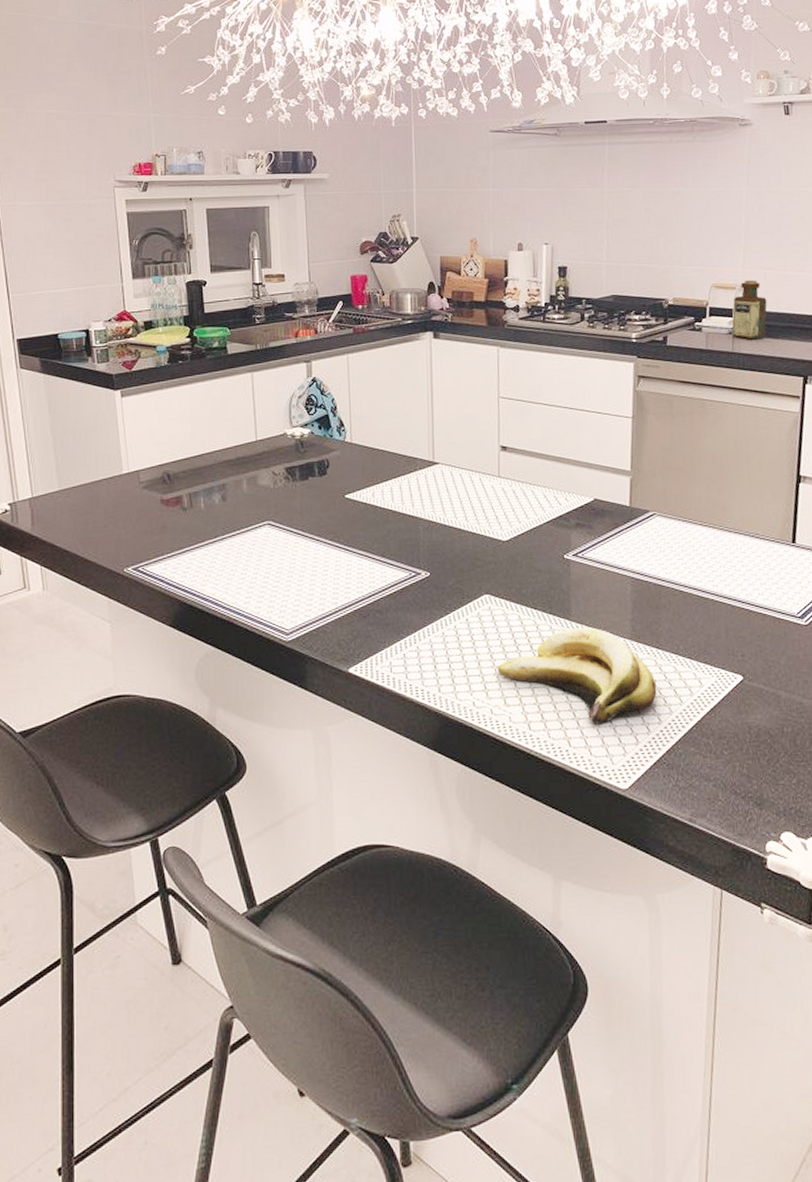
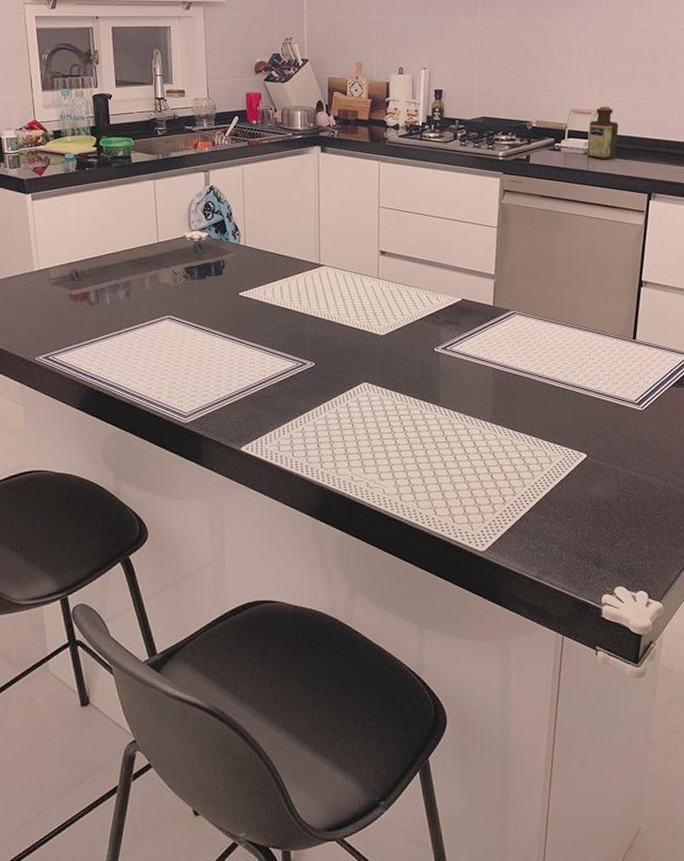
banana: present [497,627,657,724] -> none [374,411,513,496]

